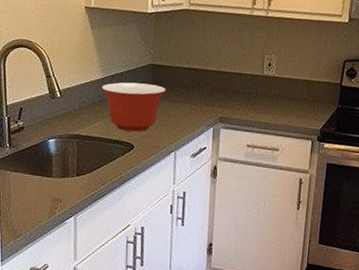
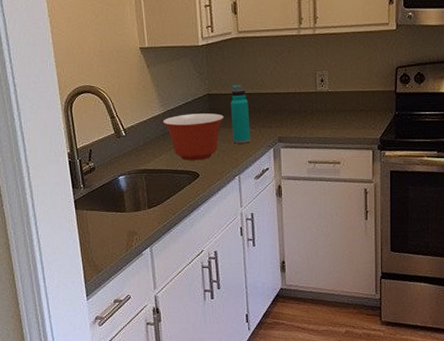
water bottle: none [172,57,193,120] -> present [230,84,250,144]

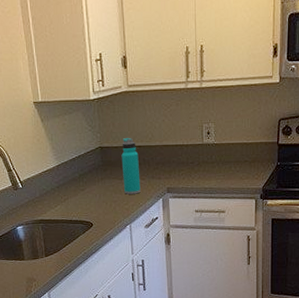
mixing bowl: present [162,113,225,161] -> none [57,165,116,211]

